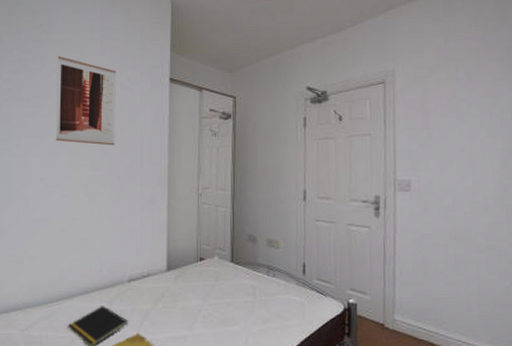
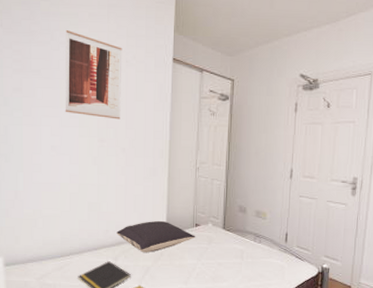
pillow: none [111,255,200,294] -> present [116,220,195,253]

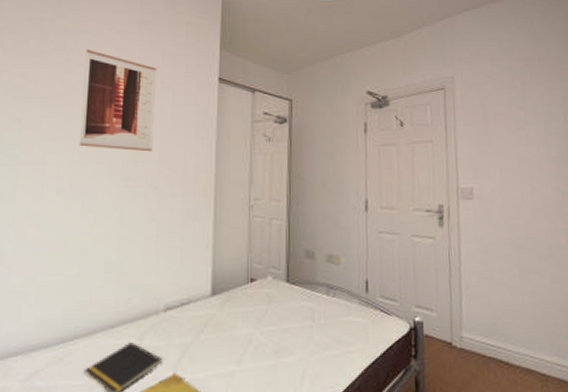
pillow: present [116,220,195,253] -> none [143,278,250,325]

